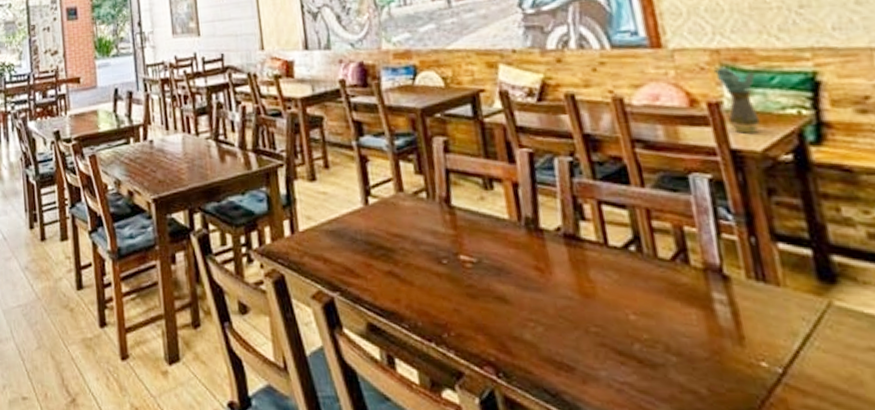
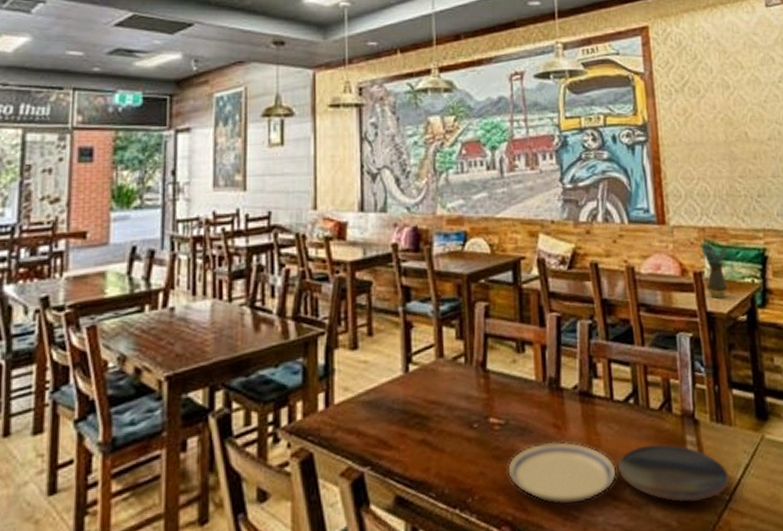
plate: none [485,285,620,353] -> present [508,441,617,505]
plate: none [621,299,782,369] -> present [618,444,730,502]

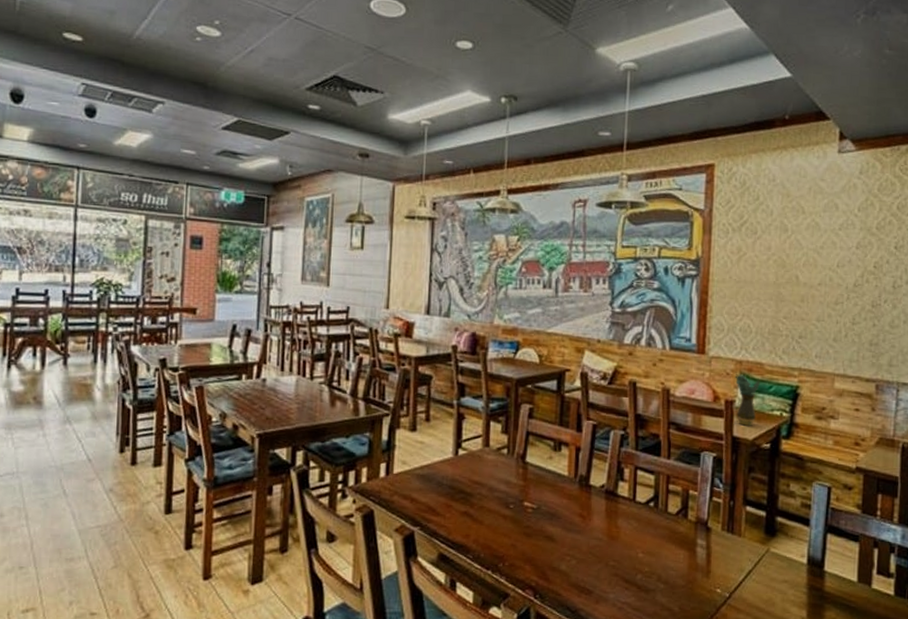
plate: present [508,441,617,505] -> none [536,528,631,581]
plate: present [618,444,730,502] -> none [633,542,732,594]

